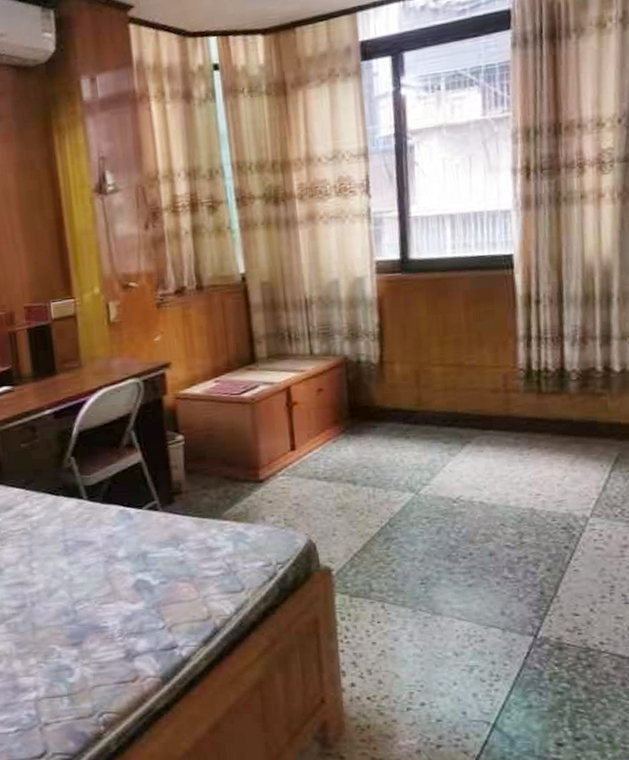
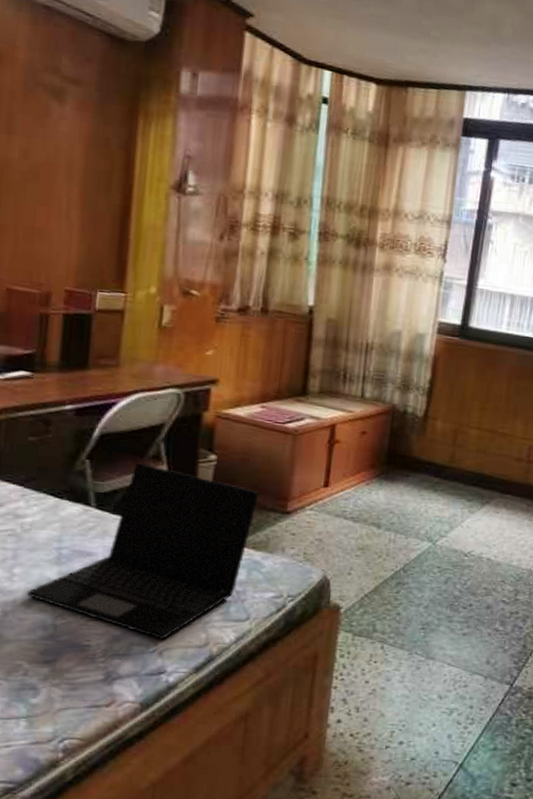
laptop: none [46,453,230,617] -> present [26,462,260,640]

